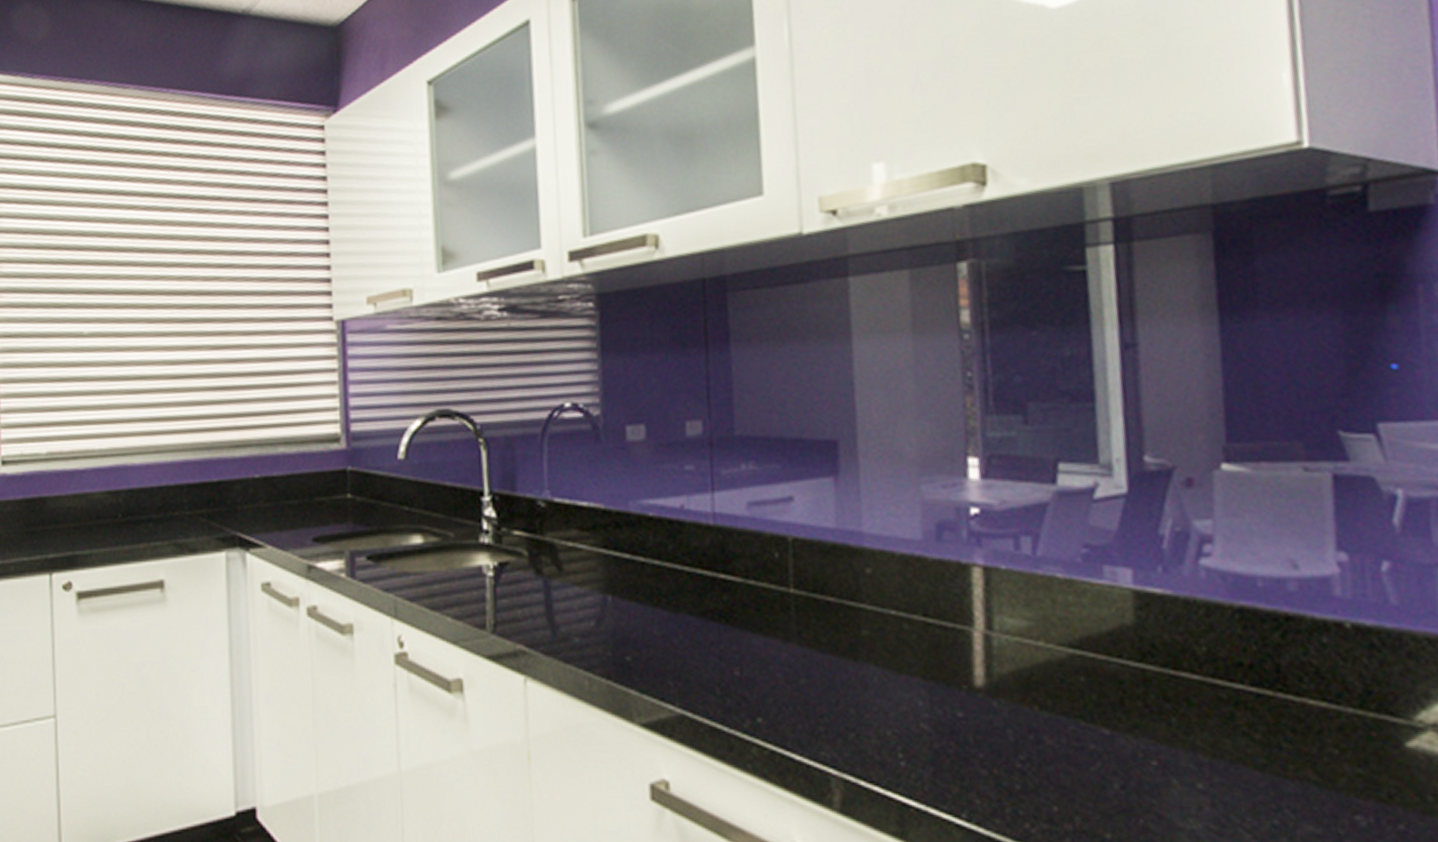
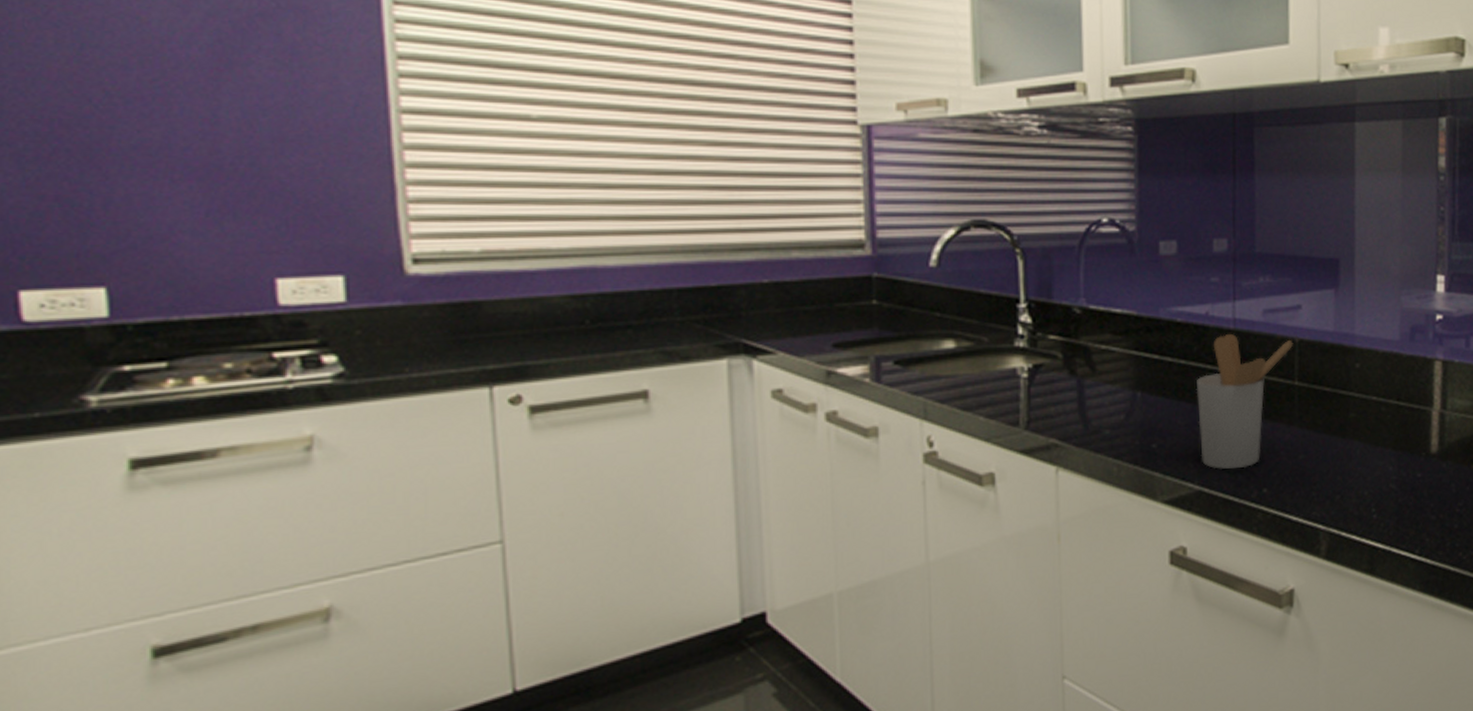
utensil holder: none [673,529,786,692] -> present [1196,333,1294,470]

